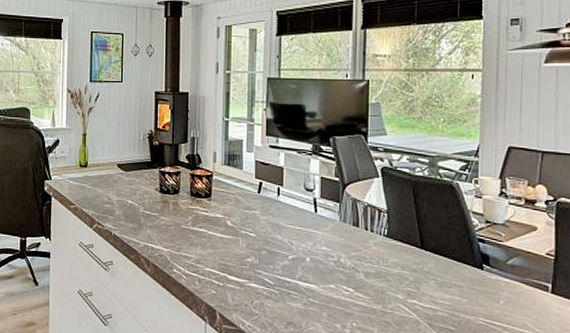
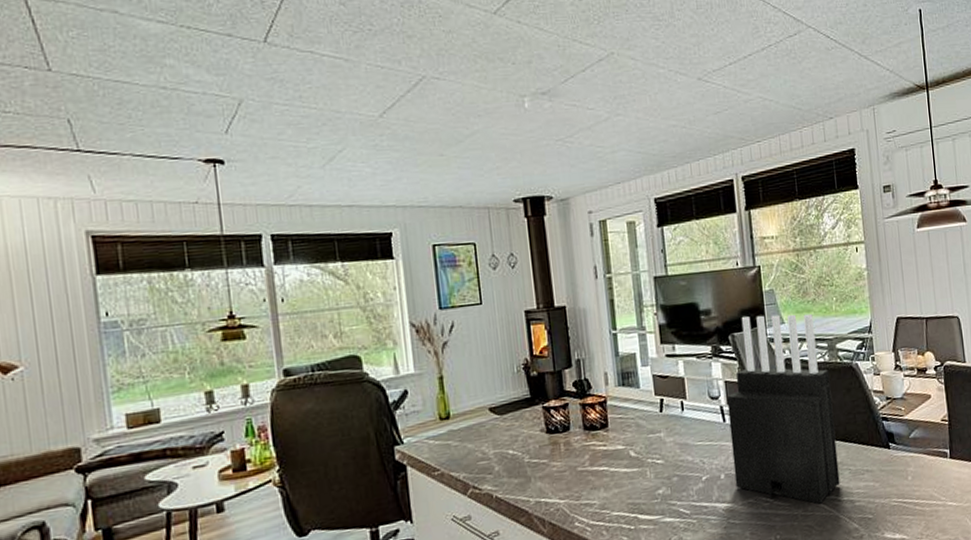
knife block: none [319,124,427,305] -> present [726,313,840,504]

